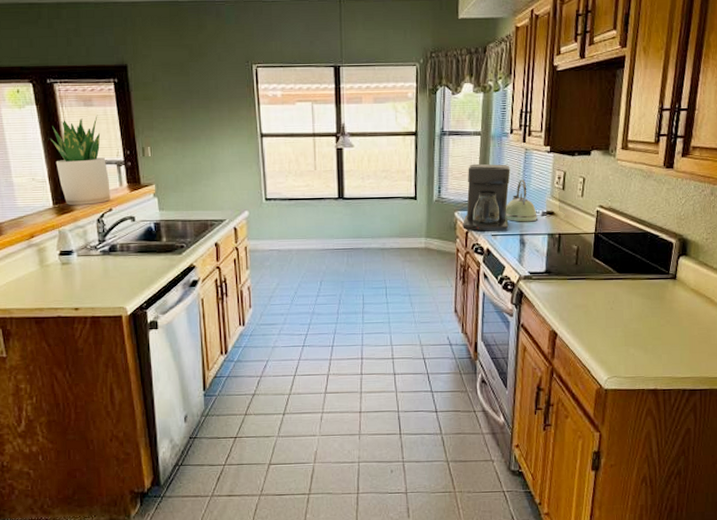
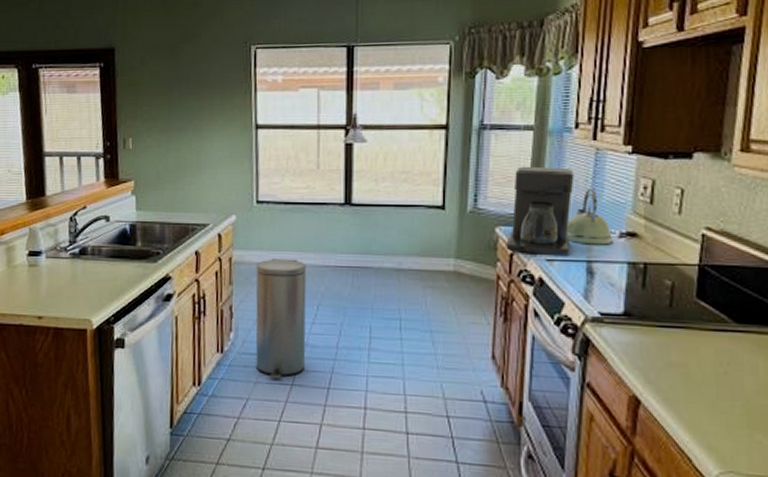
planter: present [49,115,111,205] -> none [29,102,86,201]
pedal bin: none [268,245,313,342] -> present [255,258,307,379]

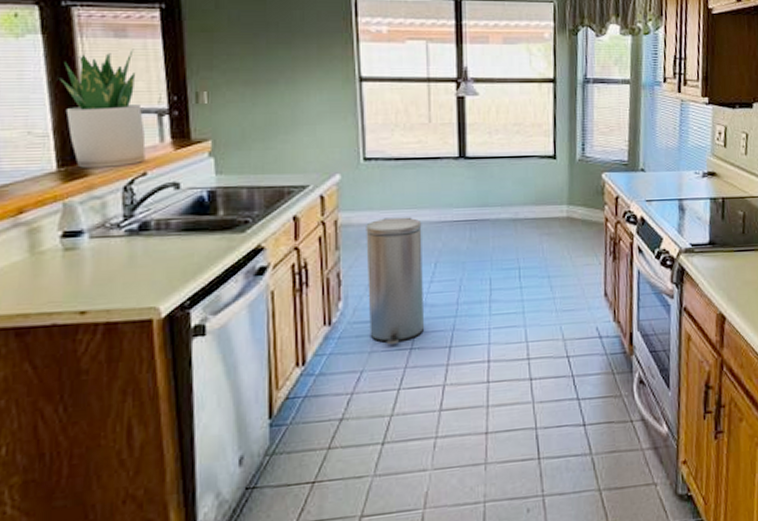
planter: none [29,102,86,201] -> present [58,49,146,168]
coffee maker: present [506,166,574,257] -> none [611,116,666,197]
kettle: present [566,188,612,245] -> none [660,135,698,185]

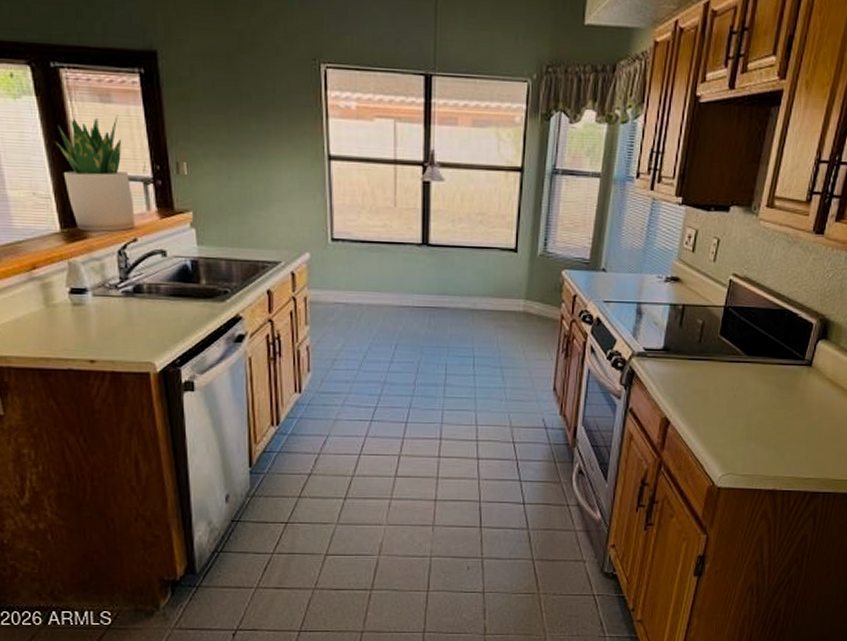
pedal bin: present [366,217,425,345] -> none [333,298,384,416]

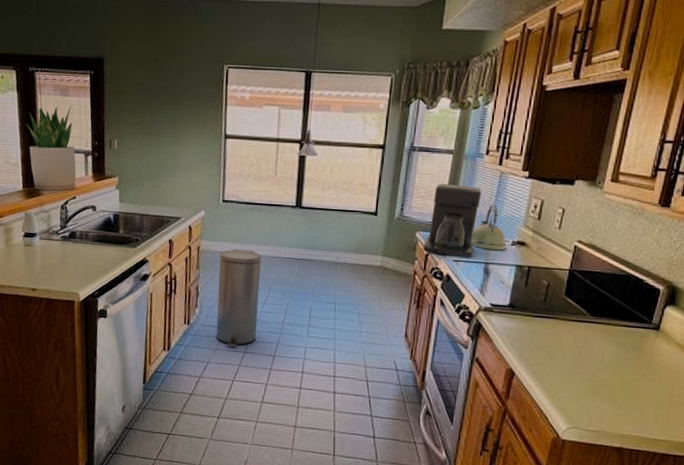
pedal bin: none [333,298,384,416] -> present [216,249,262,347]
coffee maker: none [570,212,633,299] -> present [423,183,482,259]
kettle: none [621,236,660,289] -> present [470,204,506,251]

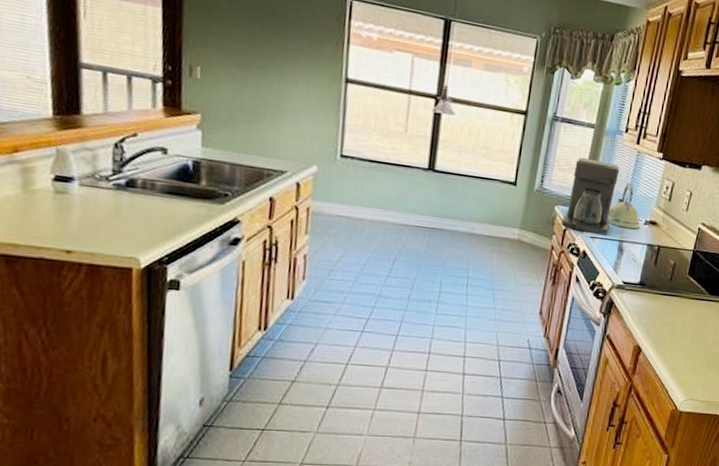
planter: present [25,104,77,191] -> none [59,10,139,125]
pedal bin: present [216,249,262,347] -> none [327,213,386,326]

